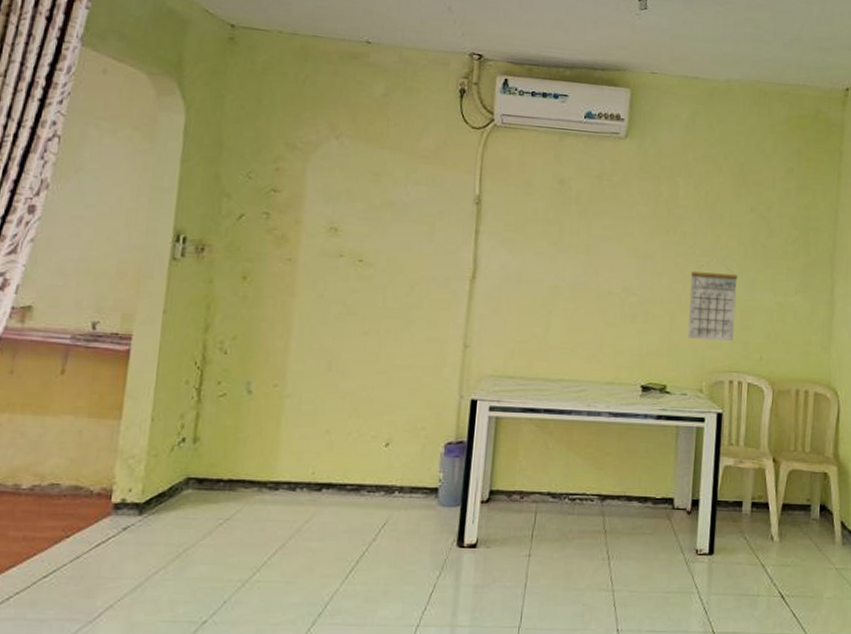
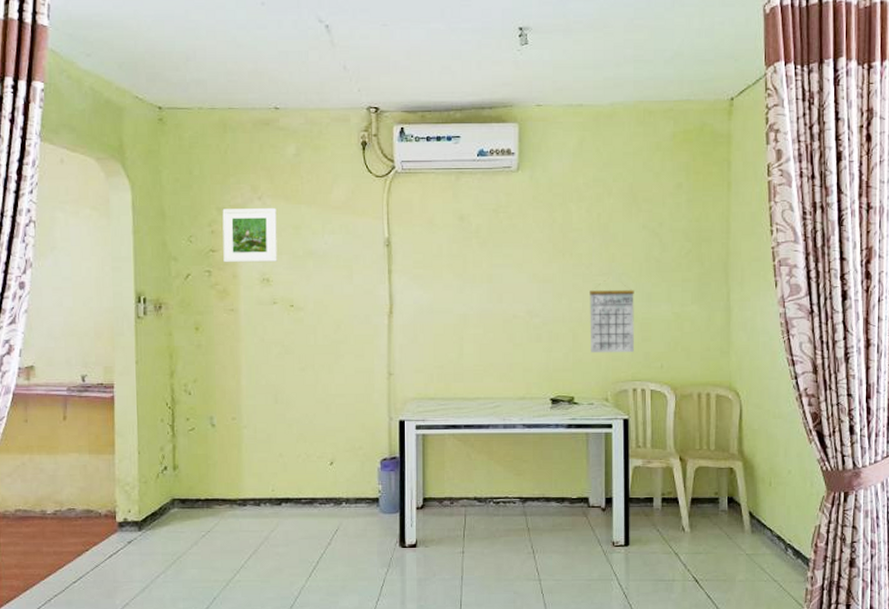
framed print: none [286,145,355,209] -> present [222,207,278,263]

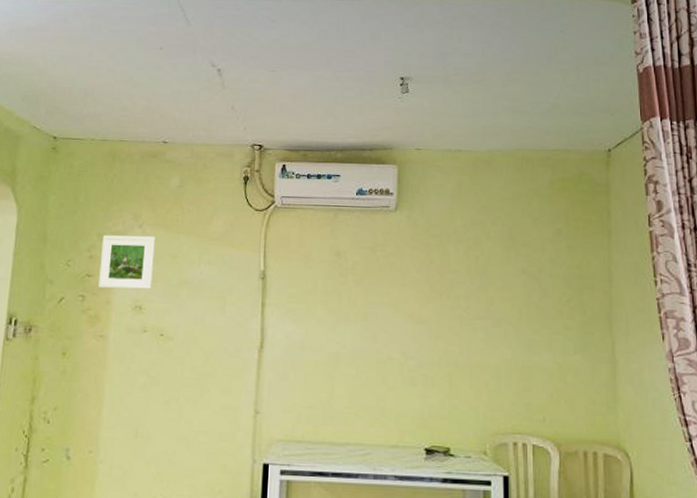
calendar: present [590,284,634,353] -> none [467,328,514,403]

